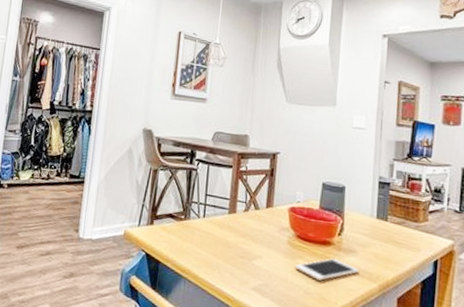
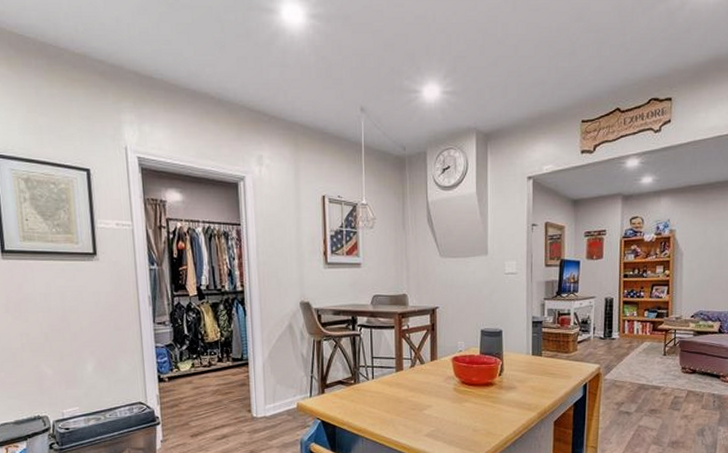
cell phone: present [294,258,360,281] -> none [462,397,520,418]

